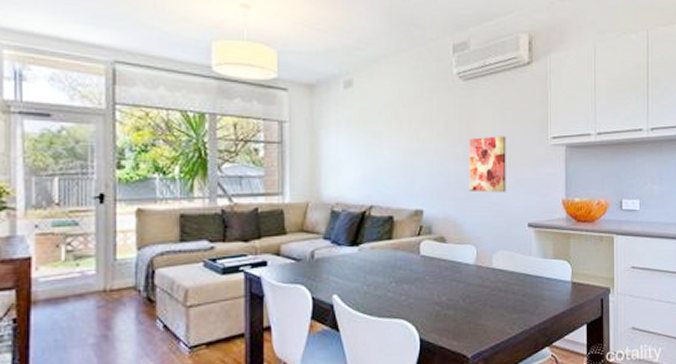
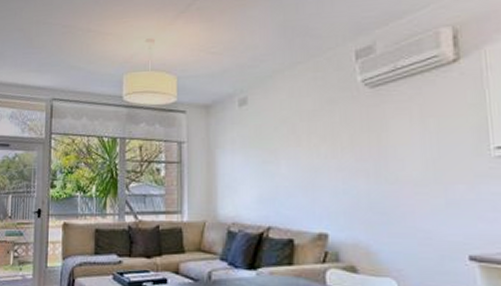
wall art: present [469,136,506,193] -> none [381,148,434,216]

